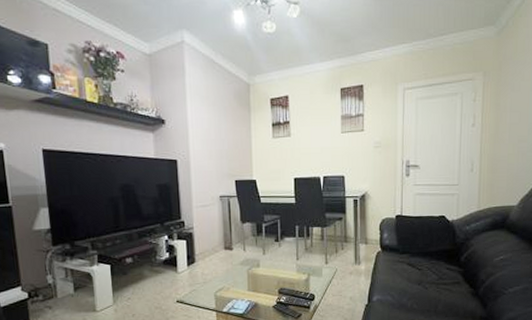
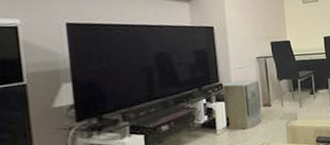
air purifier: none [184,219,223,272] -> present [223,79,262,130]

